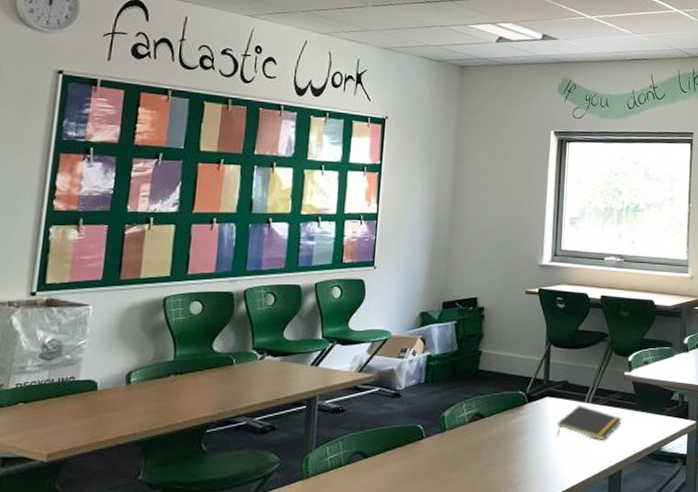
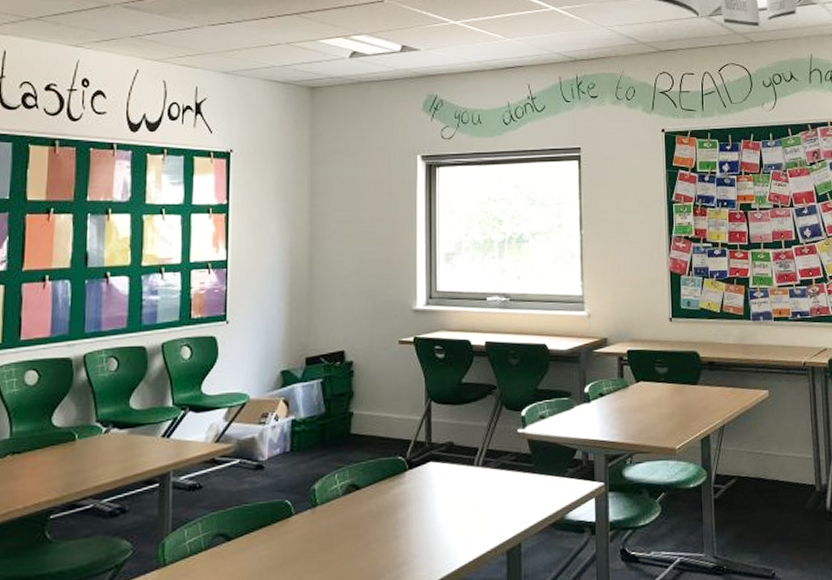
notepad: present [557,405,622,441] -> none [443,469,518,510]

